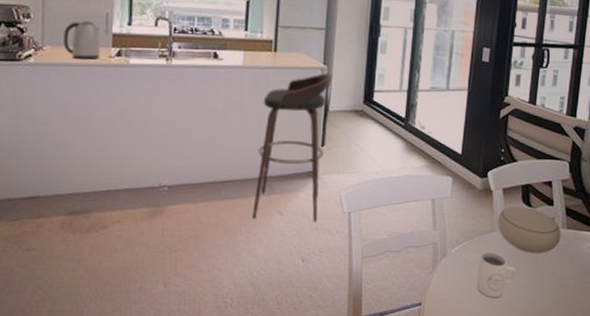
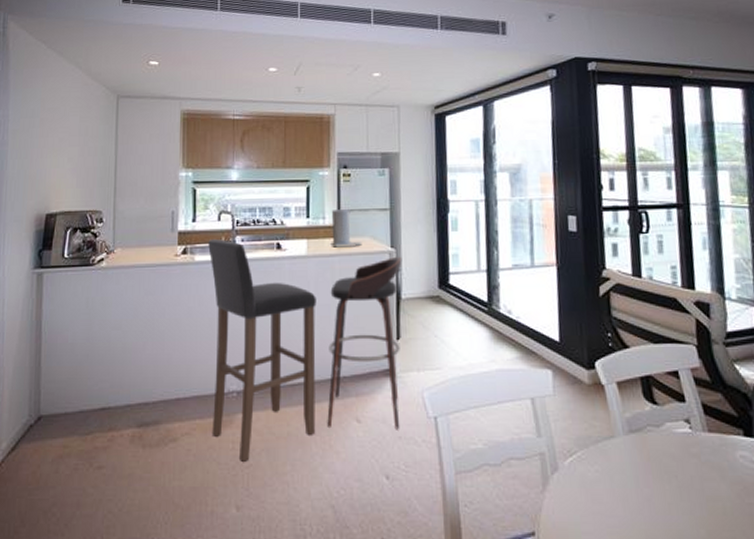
kettle: present [63,21,101,60] -> none [133,221,167,260]
bar stool: none [142,44,250,246] -> present [208,239,316,462]
paper towel: none [266,25,297,62] -> present [331,209,363,248]
mug: present [476,251,517,297] -> none [599,464,653,525]
bowl: present [498,206,561,253] -> none [616,404,703,465]

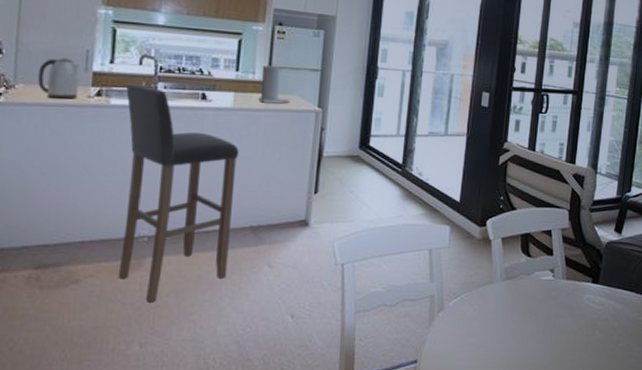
kettle: none [133,221,167,260] -> present [38,58,80,99]
bar stool: present [327,256,402,430] -> none [239,116,328,275]

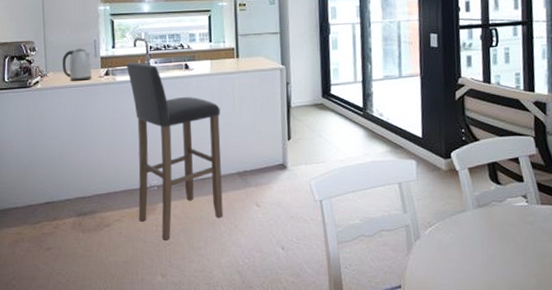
paper towel: present [258,65,291,104] -> none [230,34,257,66]

